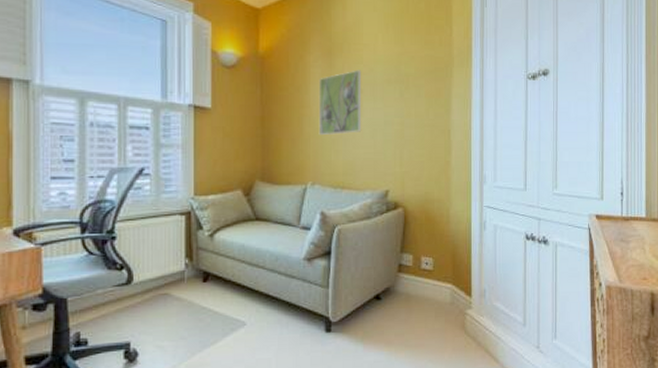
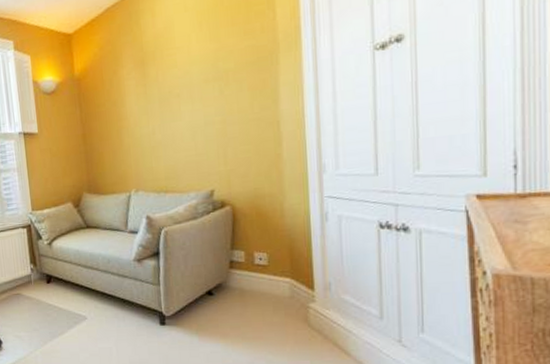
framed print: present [318,70,362,136] -> none [135,74,180,145]

